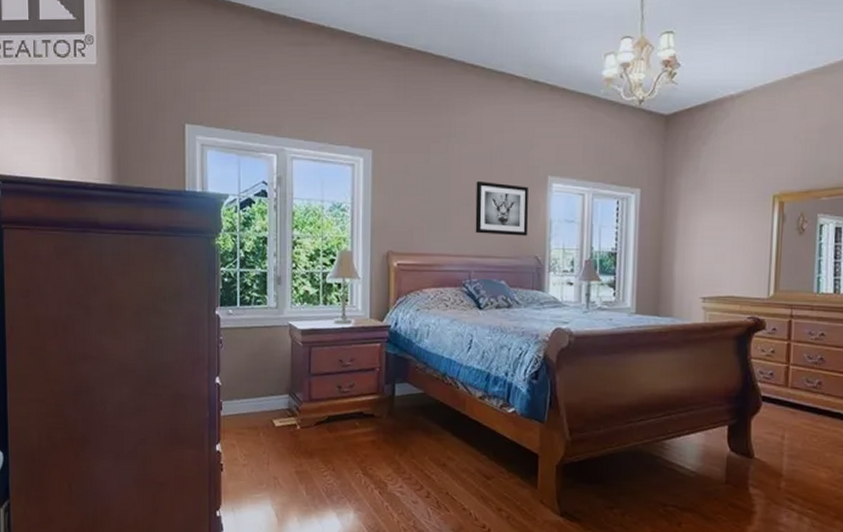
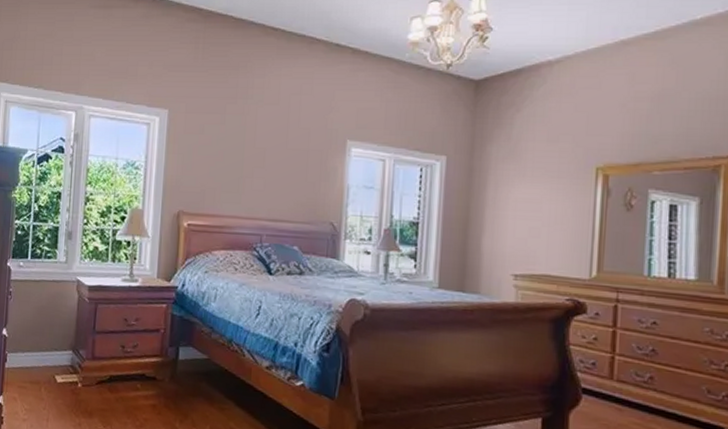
wall art: present [475,182,529,236] -> none [268,144,326,201]

